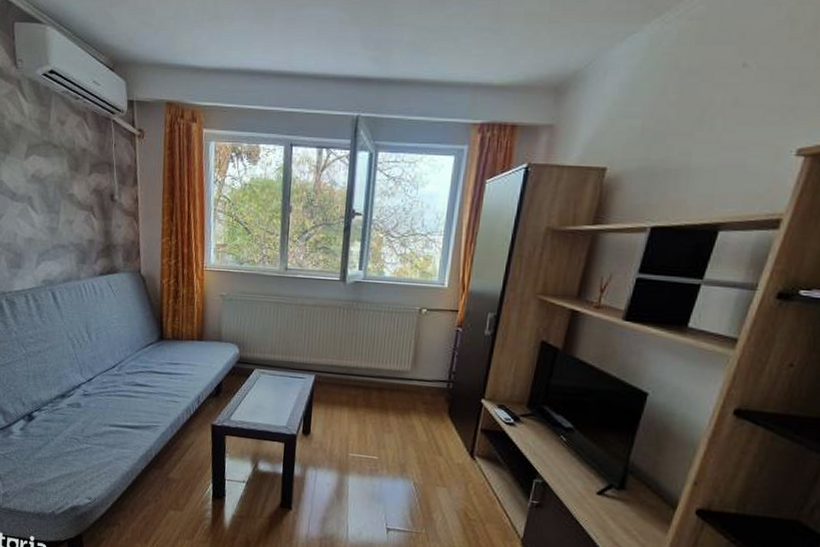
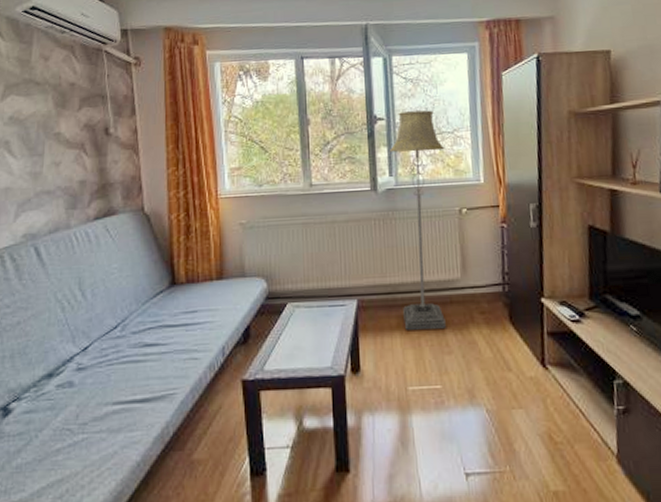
floor lamp: none [353,209,416,411] -> present [390,110,446,330]

